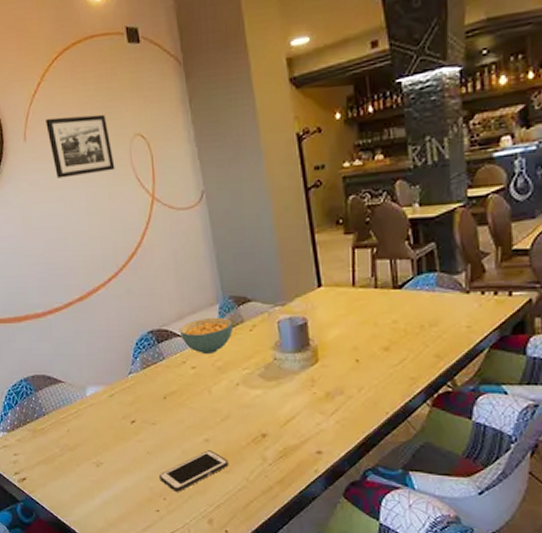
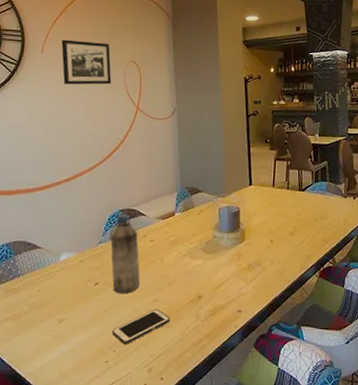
water bottle: none [142,336,186,433] -> present [110,214,141,294]
cereal bowl: present [179,317,234,355] -> none [144,202,186,231]

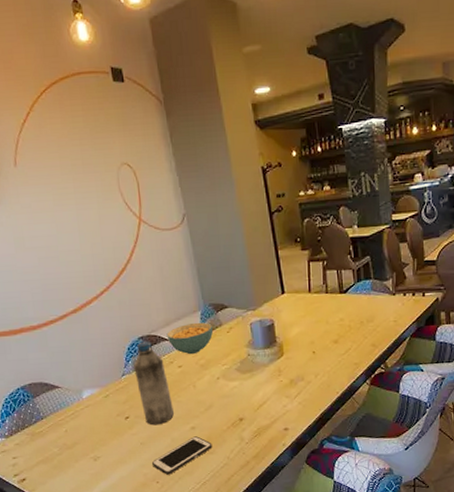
picture frame: present [61,39,112,85] -> none [35,144,104,202]
cereal bowl: none [144,202,186,231] -> present [166,322,213,355]

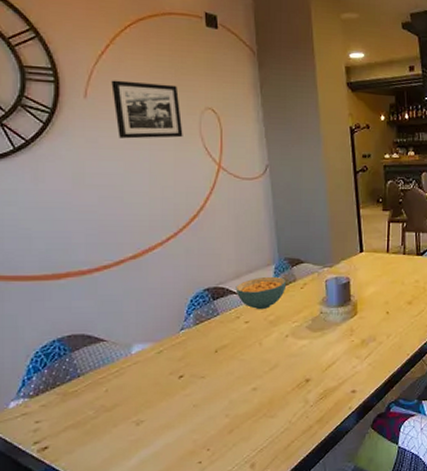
picture frame: none [35,144,104,202] -> present [111,80,183,139]
water bottle: present [134,341,175,426] -> none [195,293,236,386]
cell phone: present [151,436,213,475] -> none [203,398,274,441]

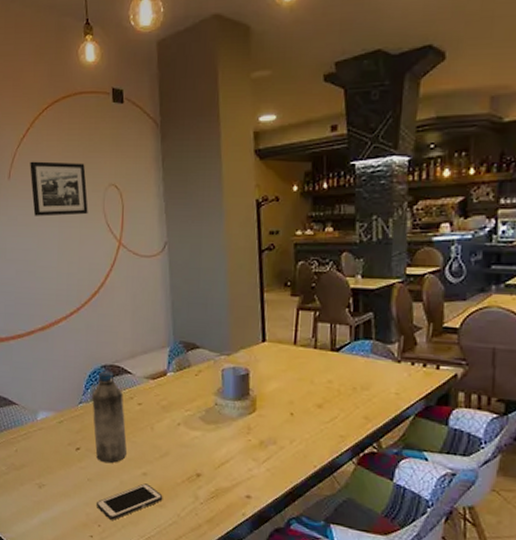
water bottle: none [195,293,236,386] -> present [92,371,128,464]
cell phone: none [203,398,274,441] -> present [95,483,163,520]
cereal bowl: present [235,276,287,310] -> none [130,358,181,394]

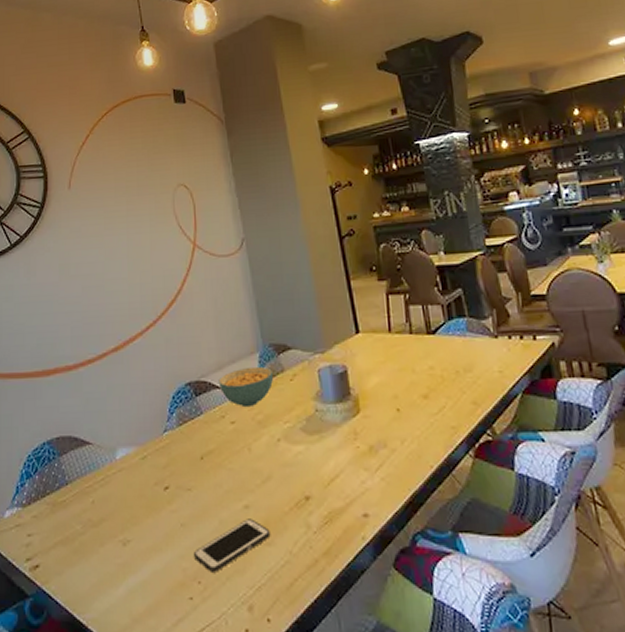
picture frame: present [30,161,88,217] -> none [91,165,158,225]
water bottle: present [92,371,128,464] -> none [178,388,225,501]
cereal bowl: none [130,358,181,394] -> present [218,366,274,408]

